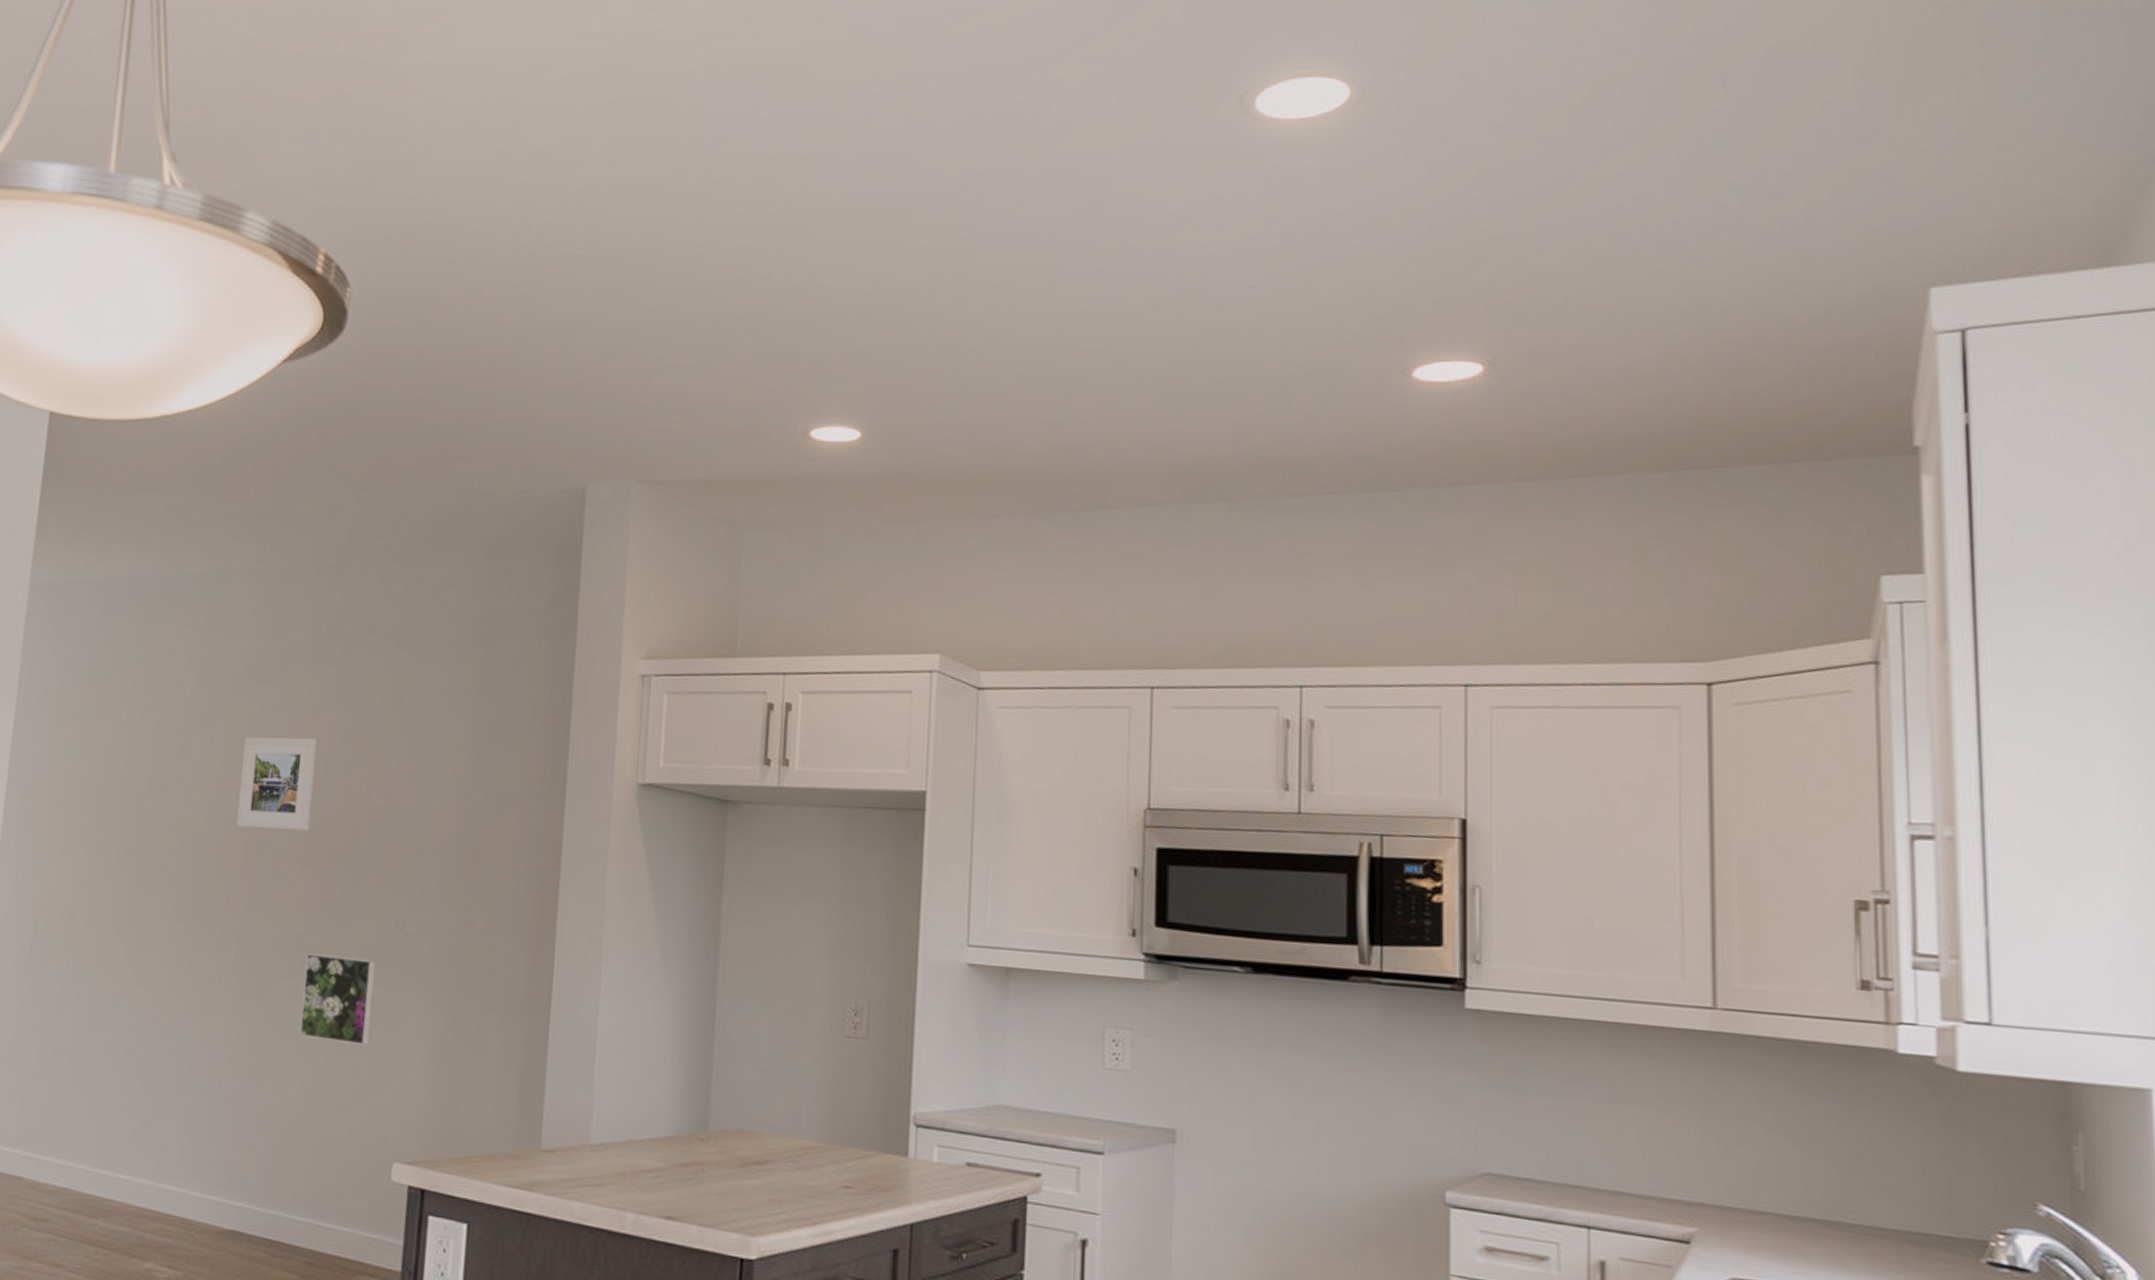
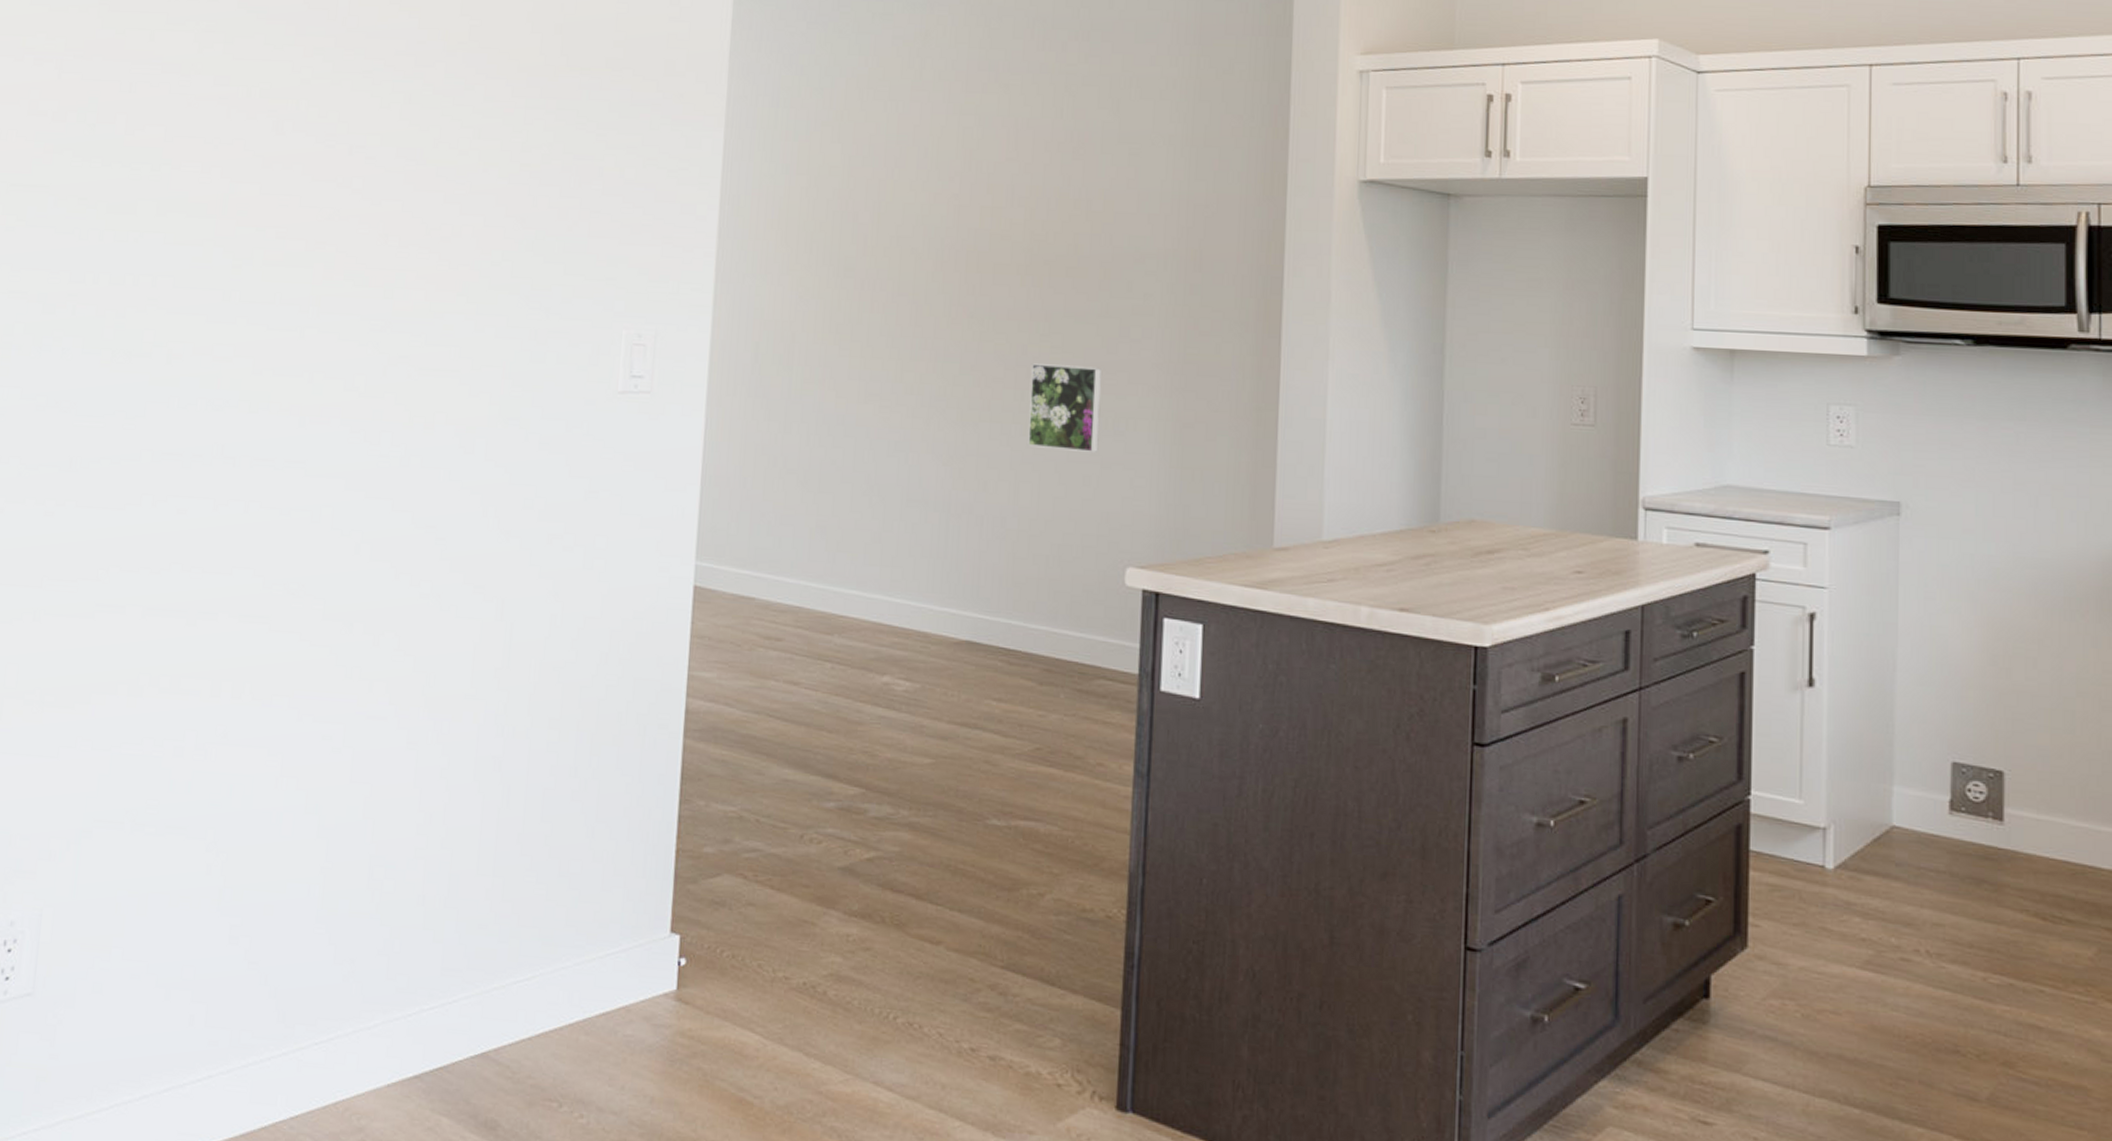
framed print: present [236,736,317,831] -> none [955,146,1034,241]

